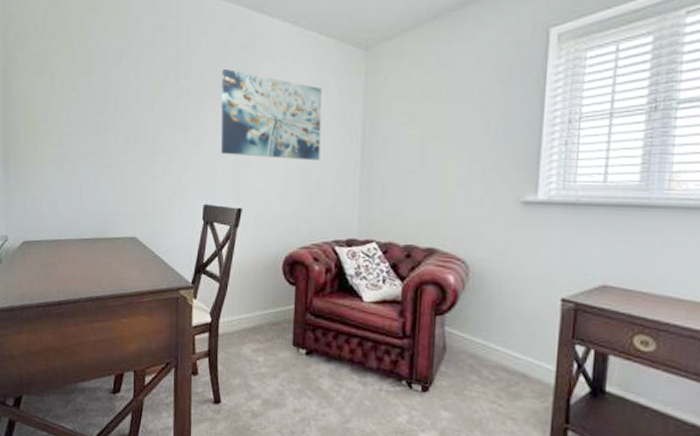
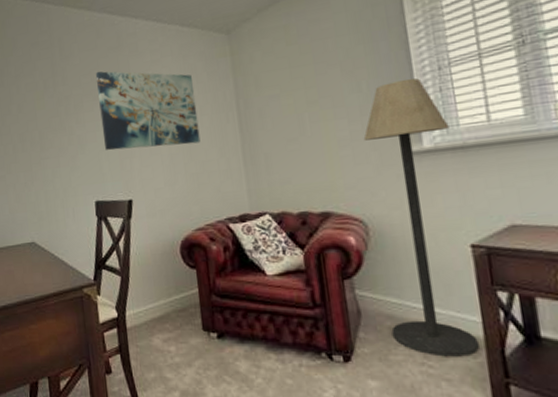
floor lamp: none [471,128,567,400] -> present [363,78,481,357]

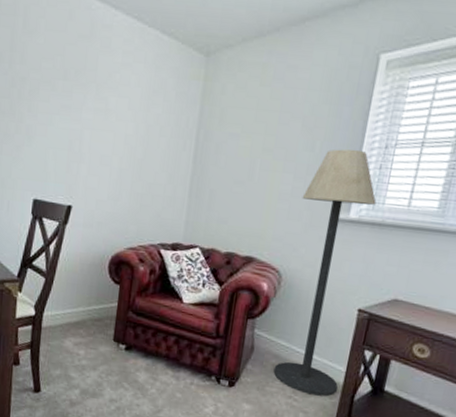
wall art: present [95,71,201,151] -> none [54,58,160,164]

